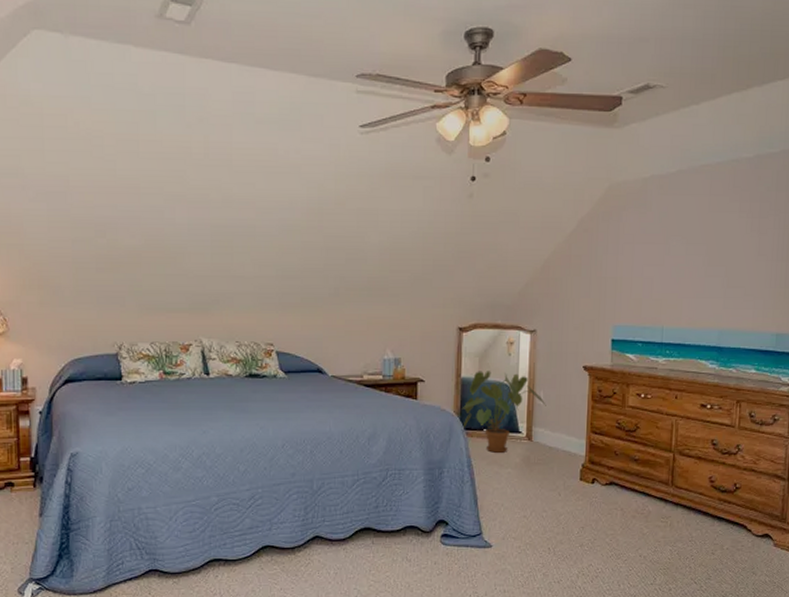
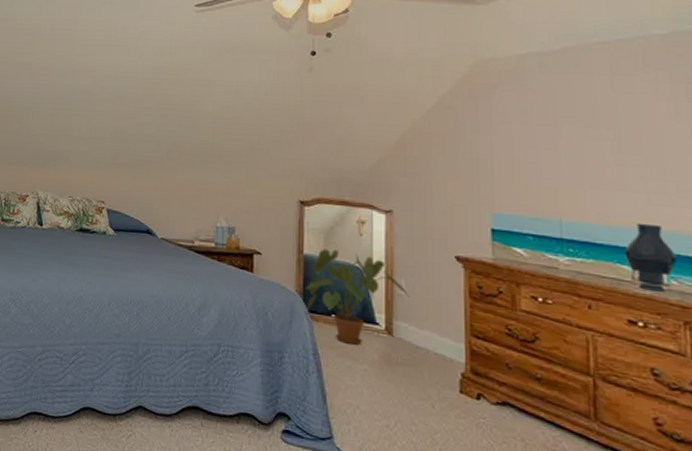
vase: none [704,325,738,379] -> present [625,224,677,292]

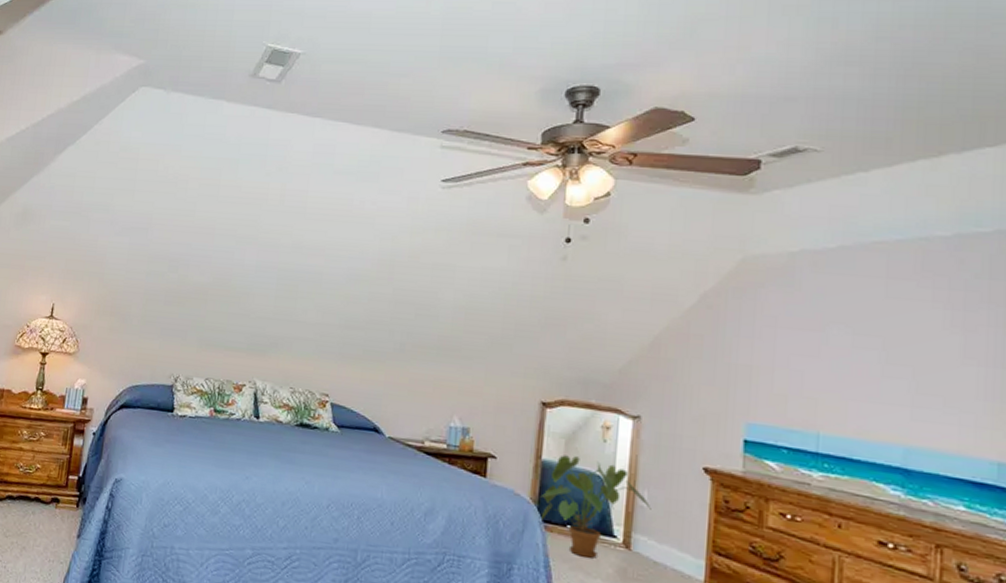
vase: present [625,224,677,292] -> none [882,440,936,513]

